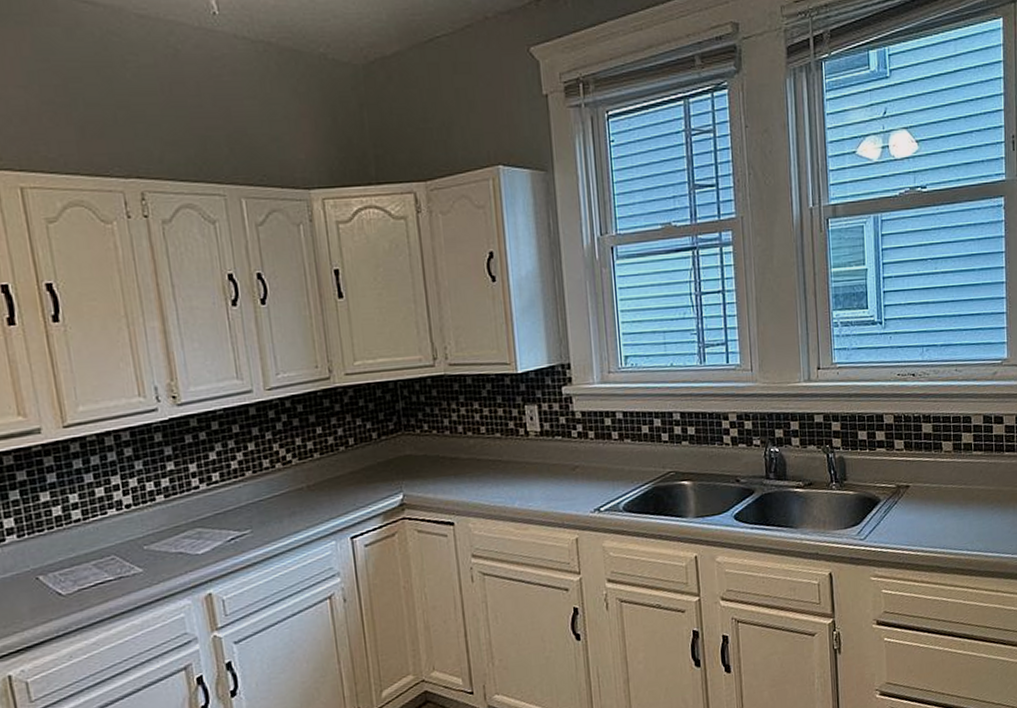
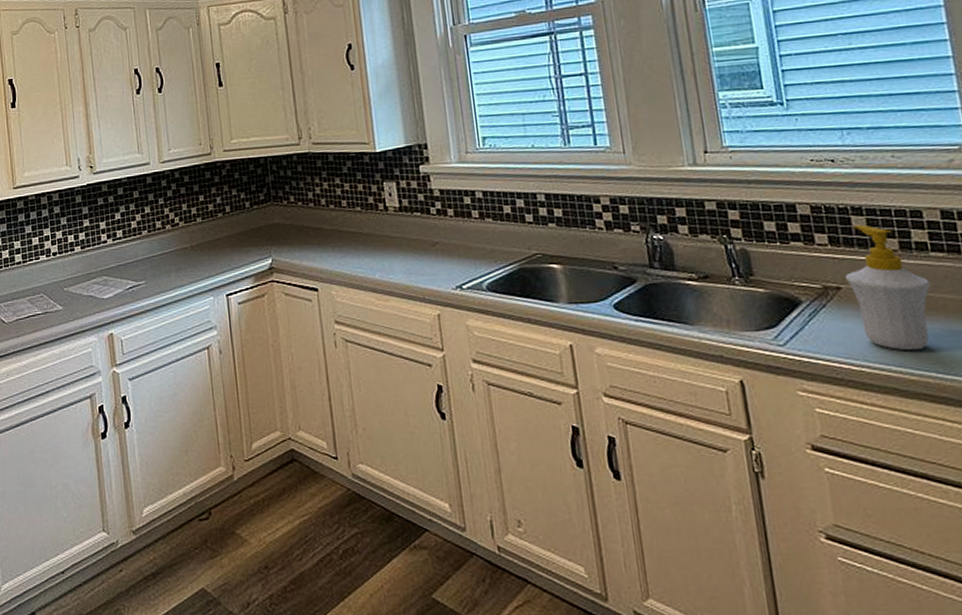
soap bottle: none [914,430,970,535] -> present [845,224,931,351]

